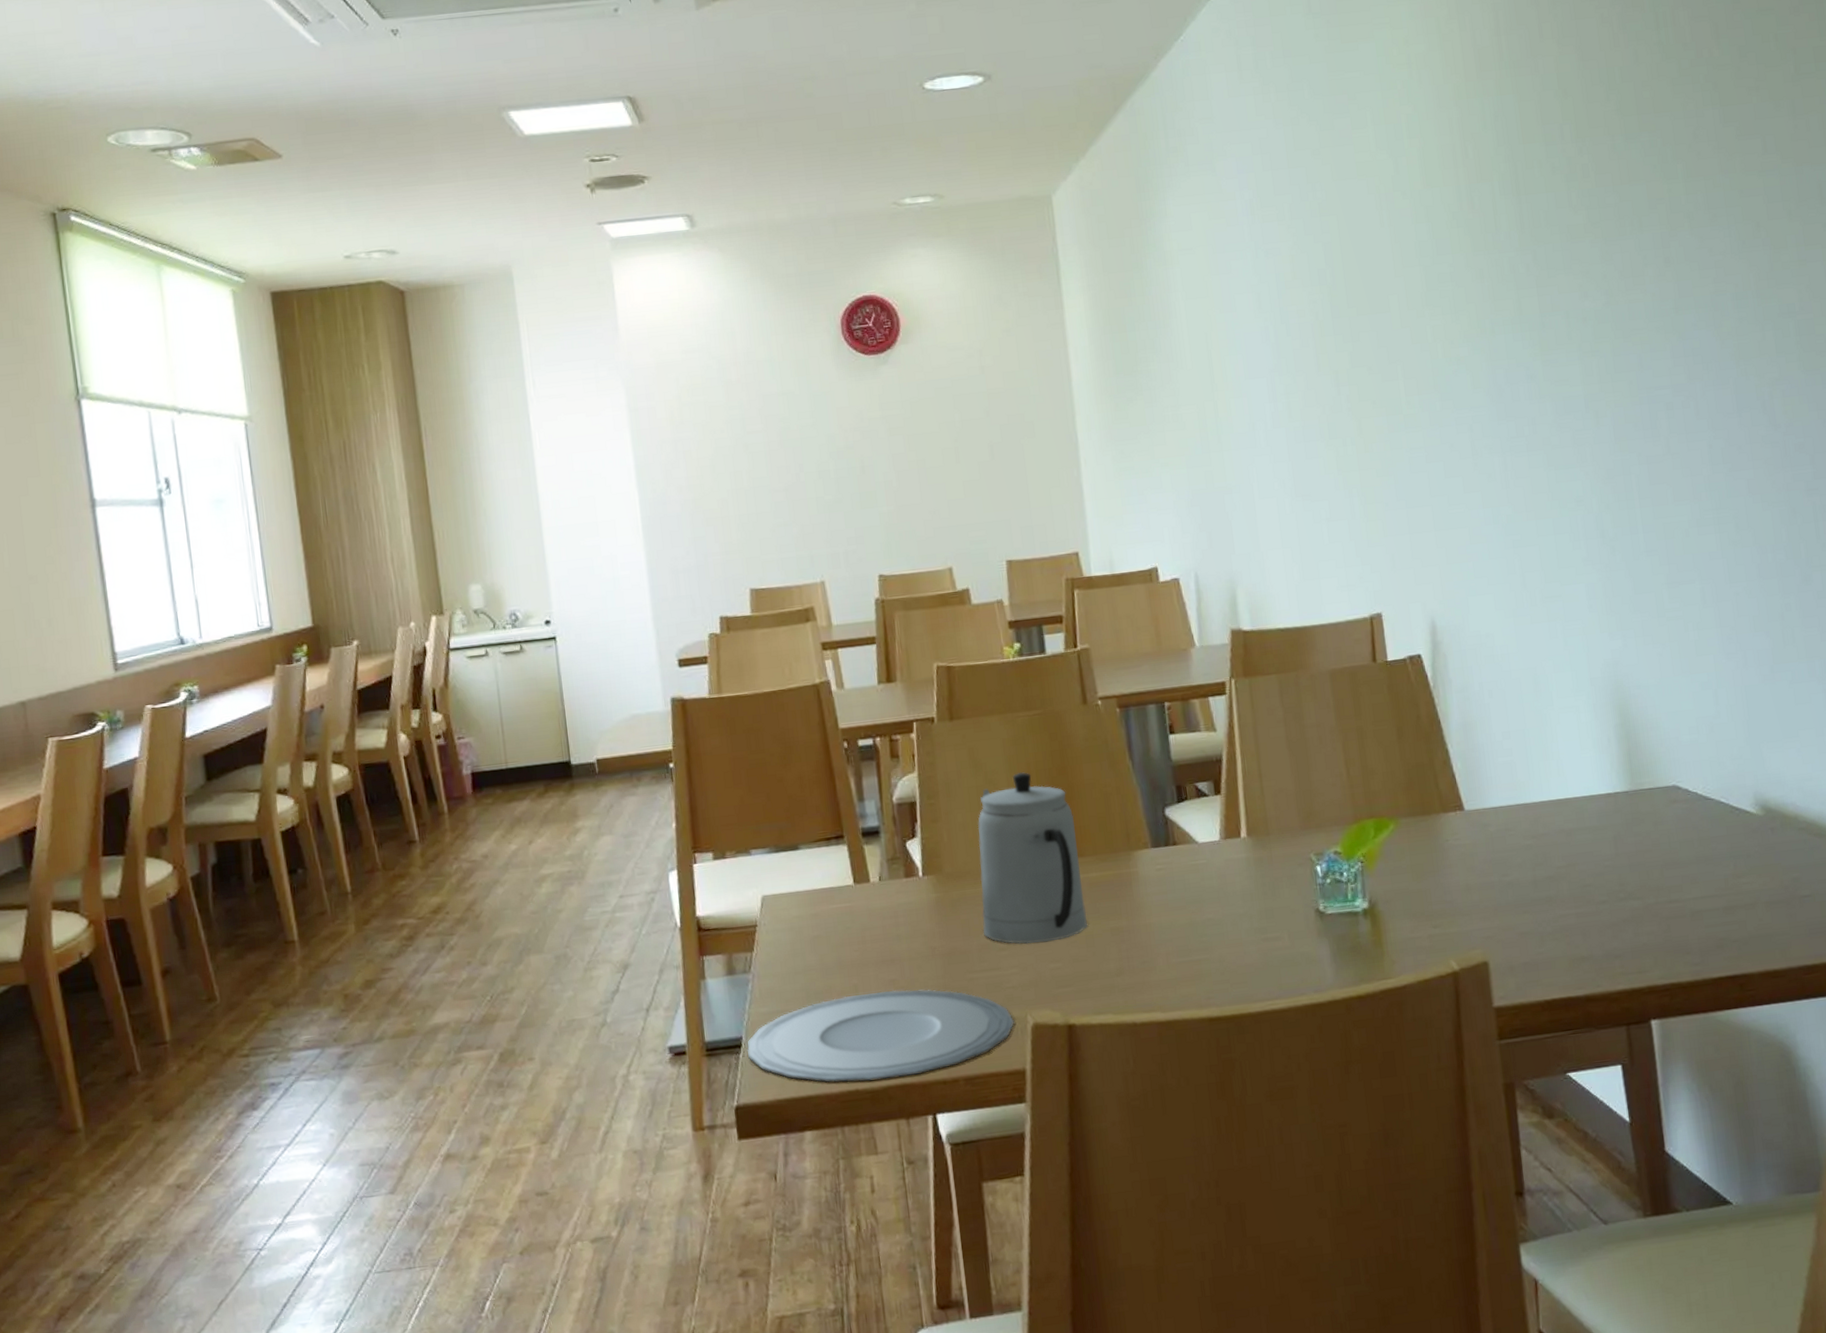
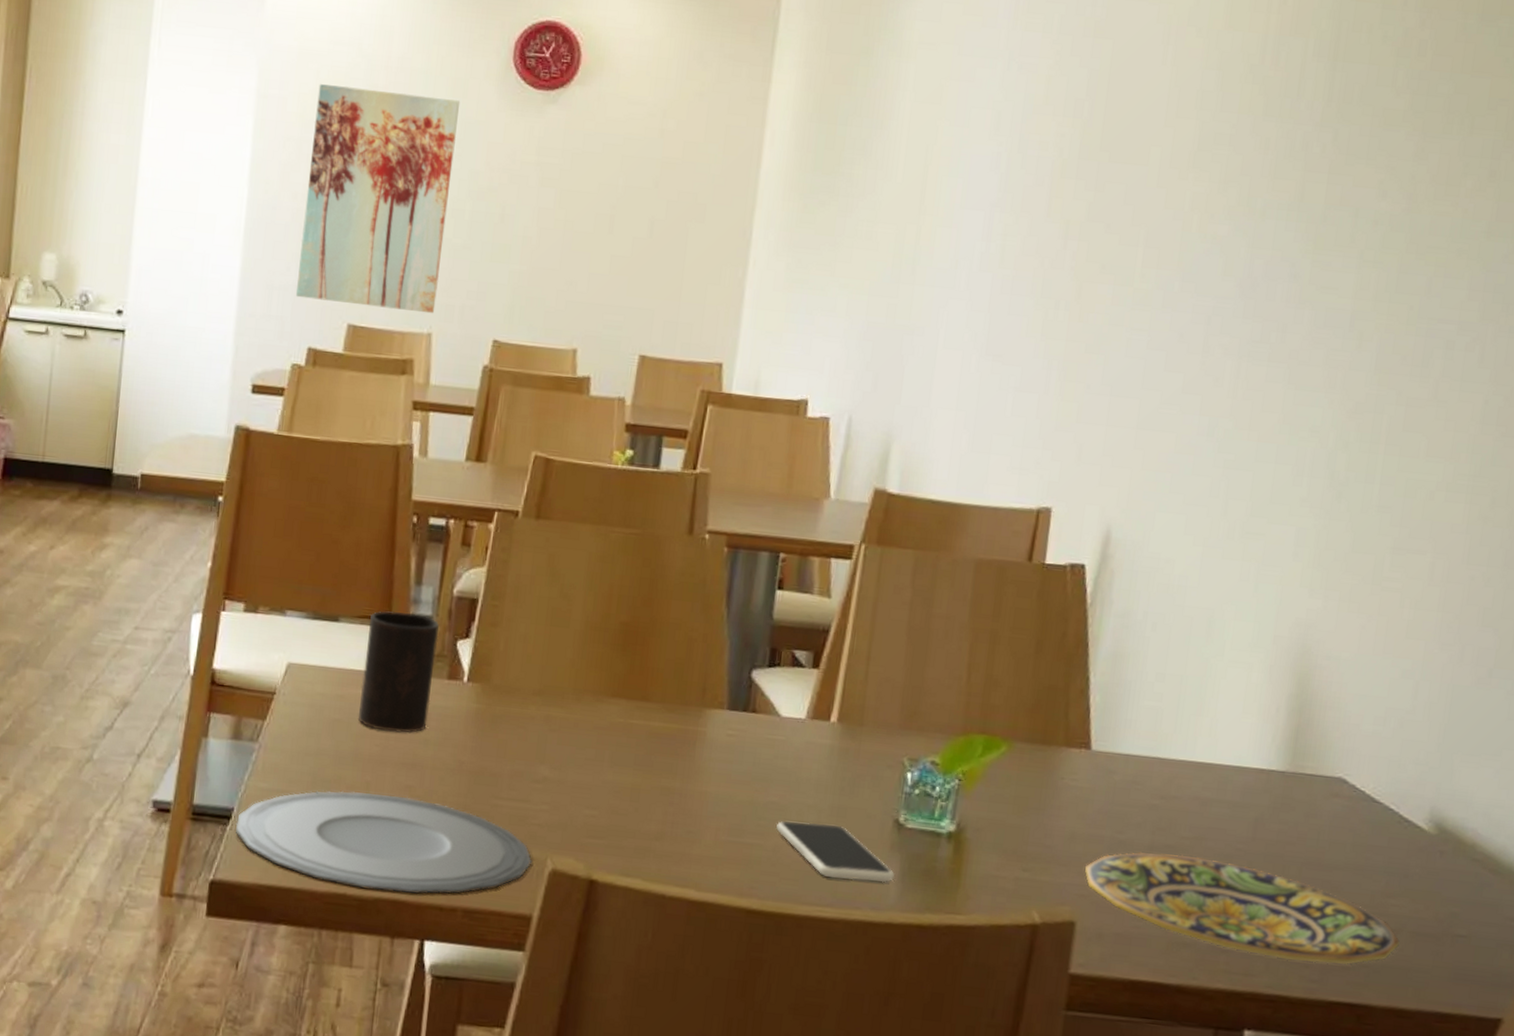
wall art: none [680,378,823,576] -> present [295,84,461,314]
cup: none [824,827,896,937] -> present [357,611,439,734]
teapot: present [977,771,1087,945] -> none [520,592,650,786]
smartphone: none [1217,925,1328,974] -> present [776,820,895,883]
plate: none [1485,879,1758,954] -> present [1085,851,1400,965]

